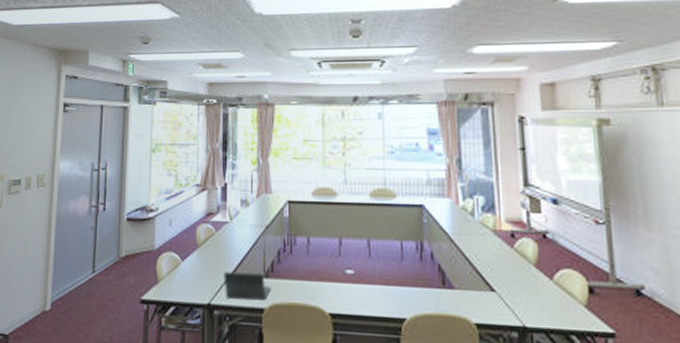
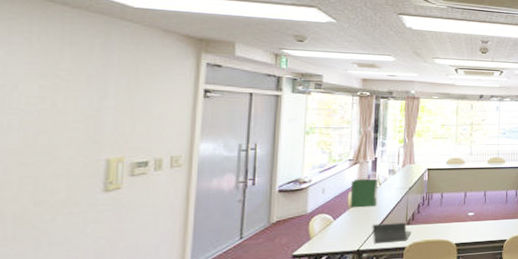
binder: none [198,210,228,249] -> present [350,178,378,208]

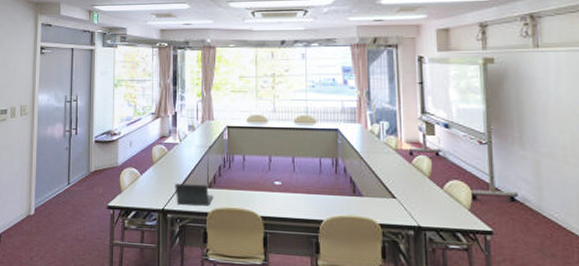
binder: present [350,178,378,208] -> none [154,133,178,165]

